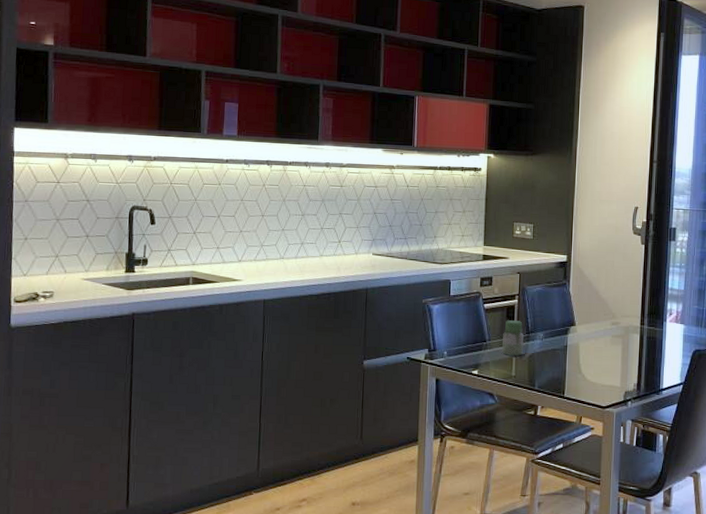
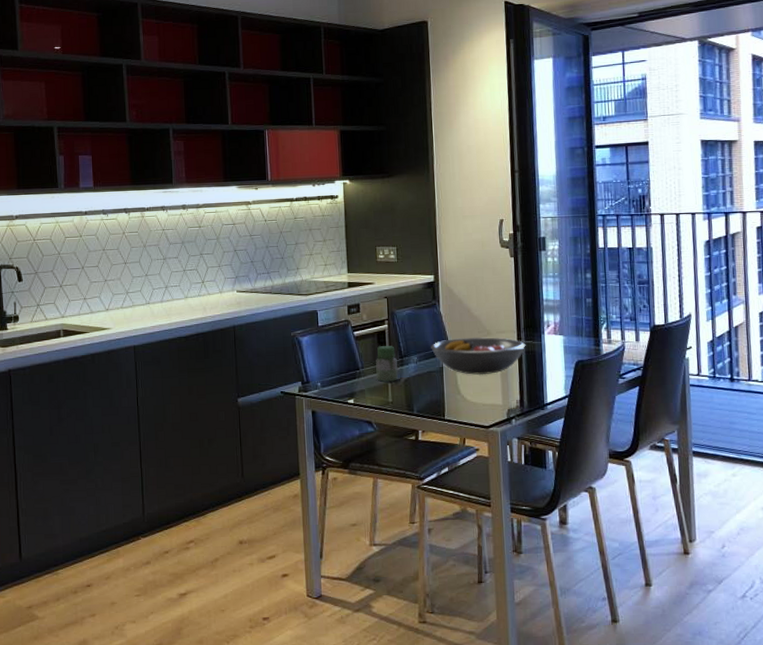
fruit bowl: none [557,319,648,356] -> present [431,337,526,375]

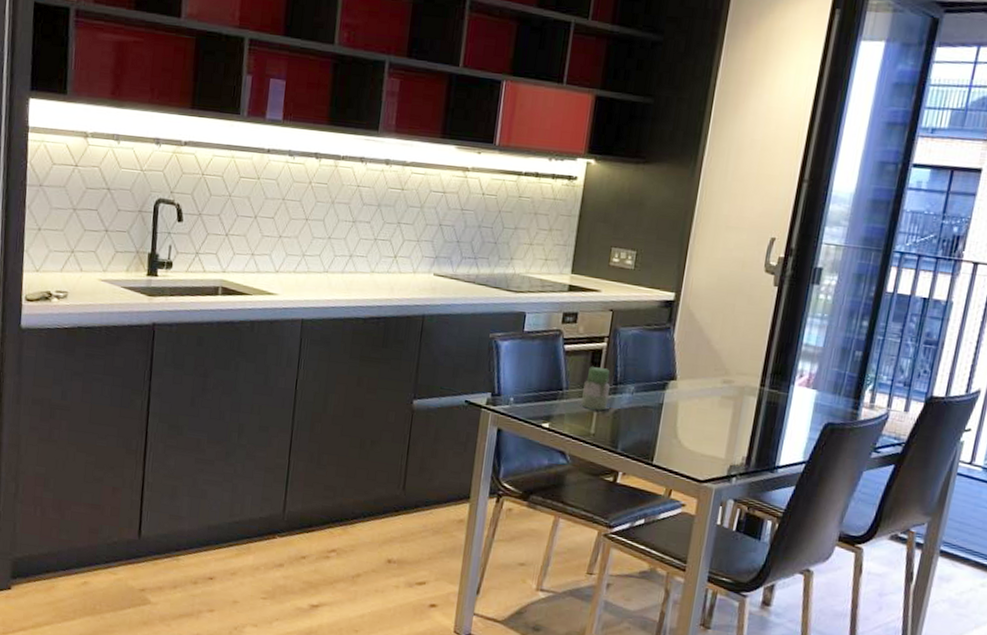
fruit bowl: present [431,337,526,375] -> none [653,372,769,422]

